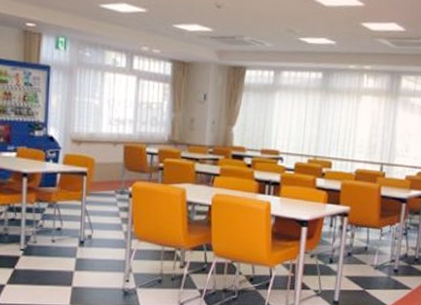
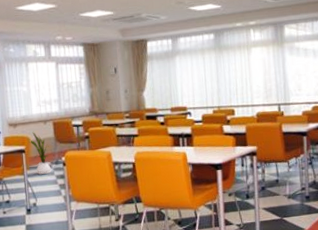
house plant: none [93,153,116,204] -> present [29,132,51,174]

